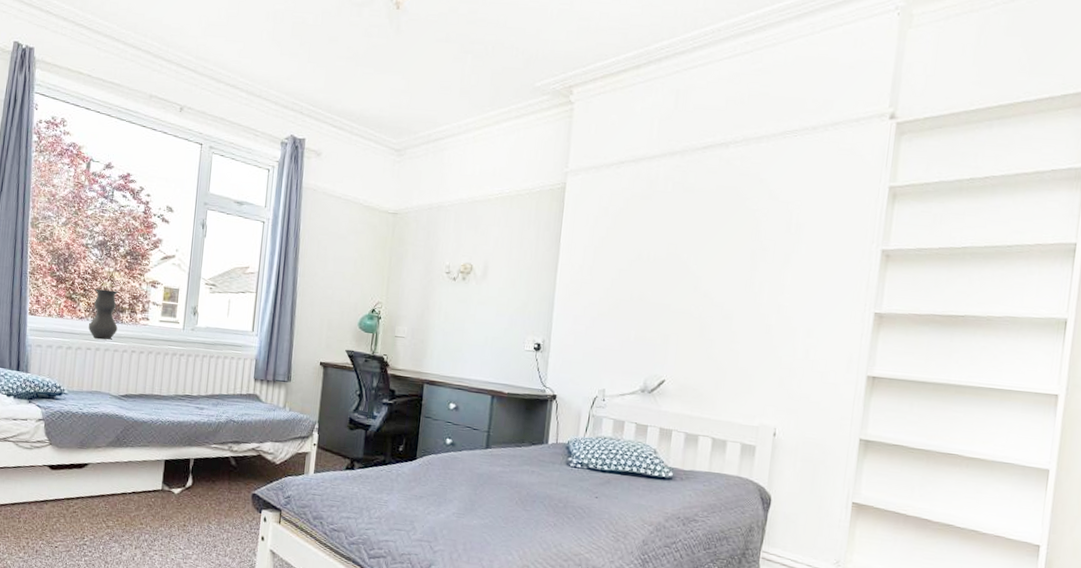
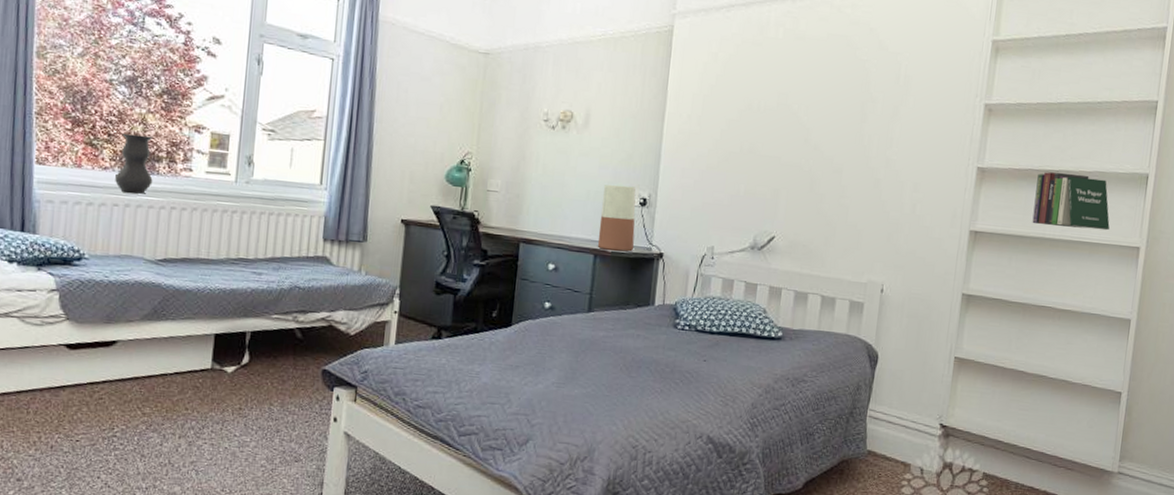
vase: none [494,331,531,394] -> present [597,184,636,252]
books: none [935,317,1023,377] -> present [1032,172,1110,231]

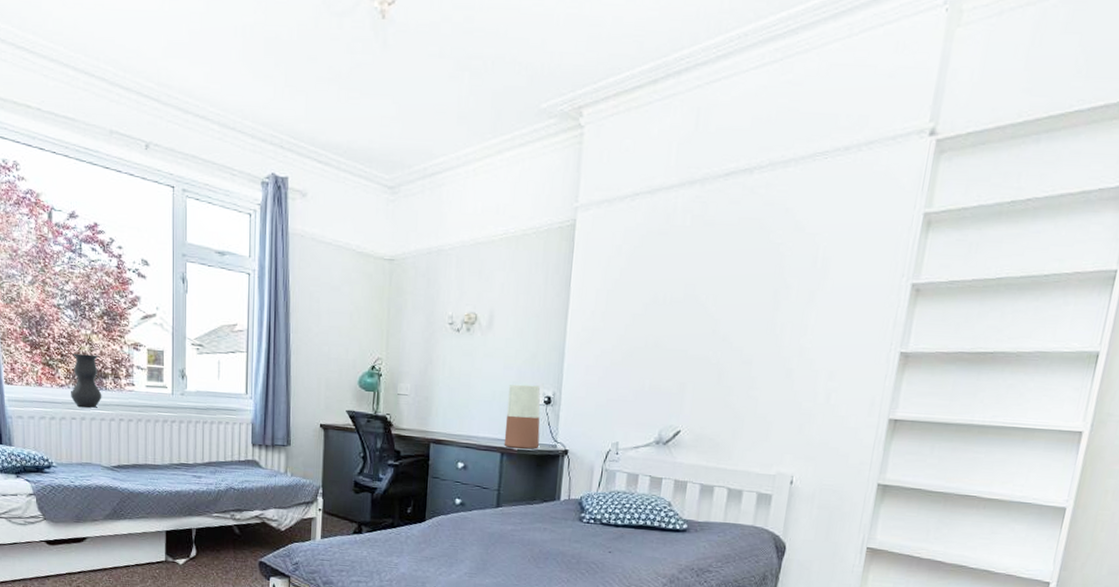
books: present [1032,172,1110,231] -> none [959,354,1049,415]

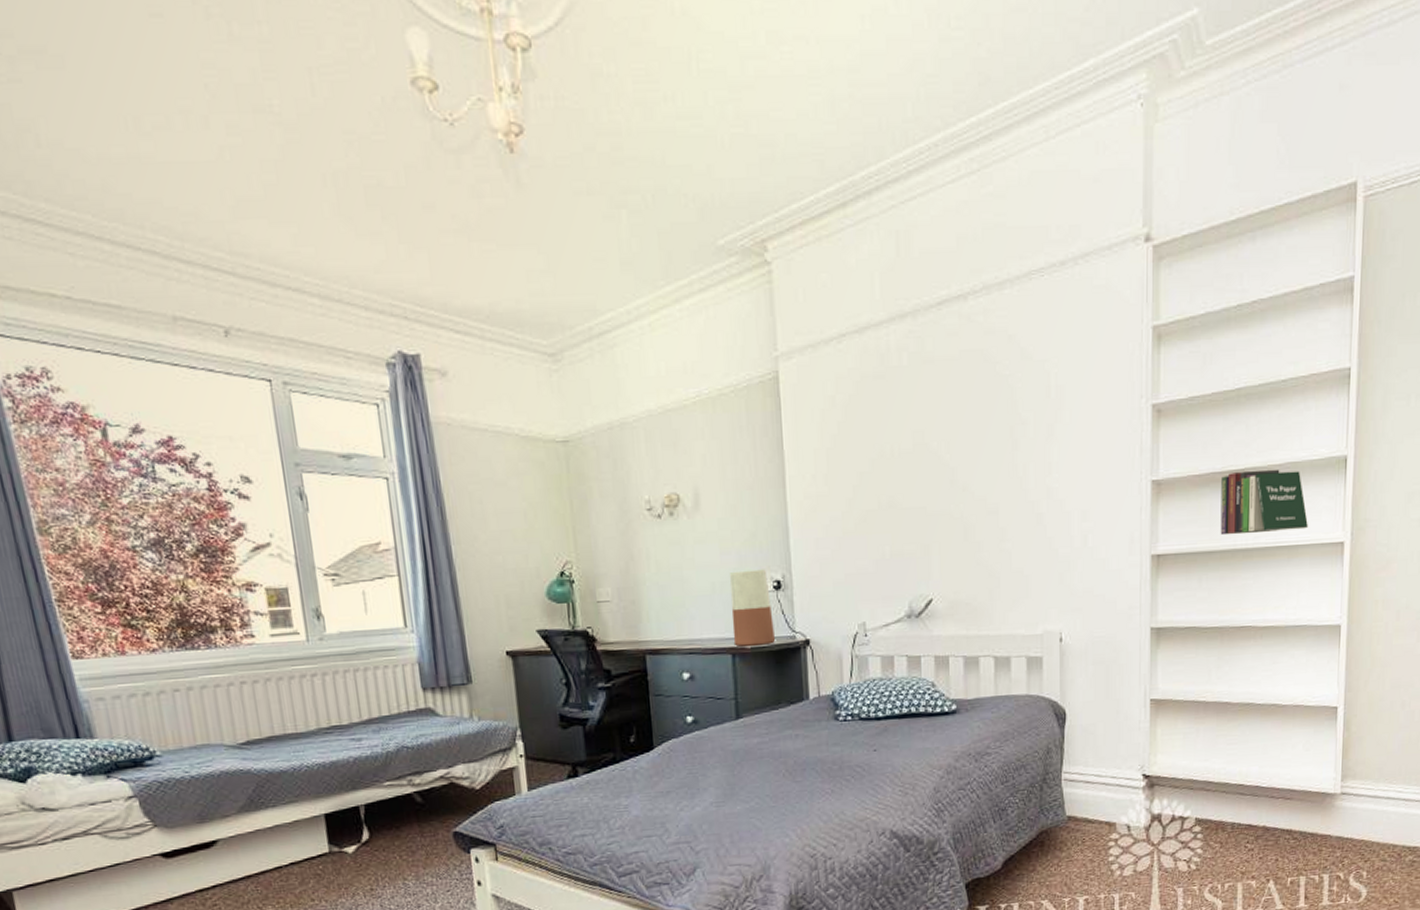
vase: present [71,353,102,408] -> none [162,604,212,674]
books: none [959,354,1049,415] -> present [1220,469,1308,536]

